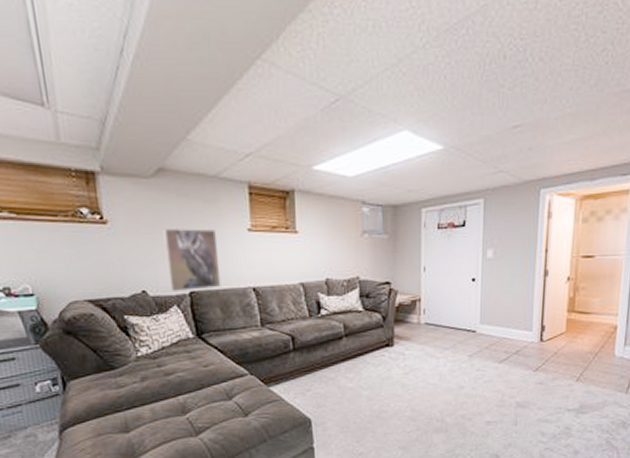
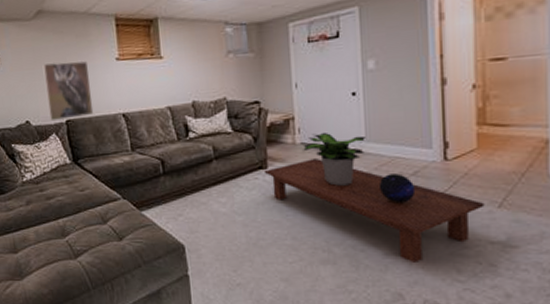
coffee table: none [390,337,567,428] -> present [263,157,485,262]
potted plant: none [426,313,480,363] -> present [303,132,366,186]
decorative sphere: none [487,352,517,378] -> present [378,173,416,204]

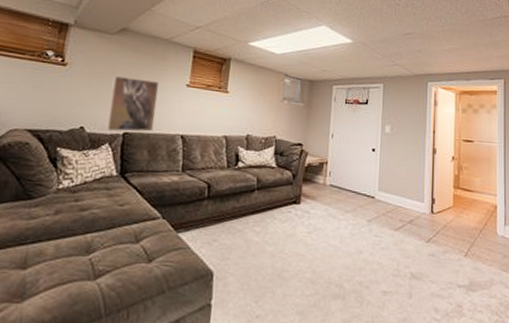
coffee table: present [263,157,485,262] -> none [296,199,456,301]
potted plant: present [303,132,366,186] -> none [331,178,379,226]
decorative sphere: present [378,173,416,204] -> none [384,220,411,247]

